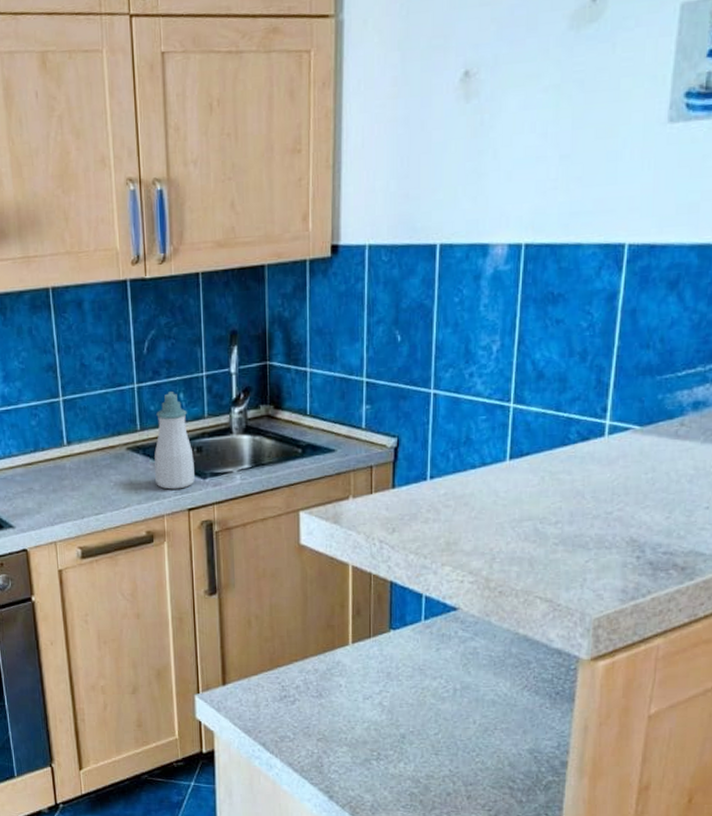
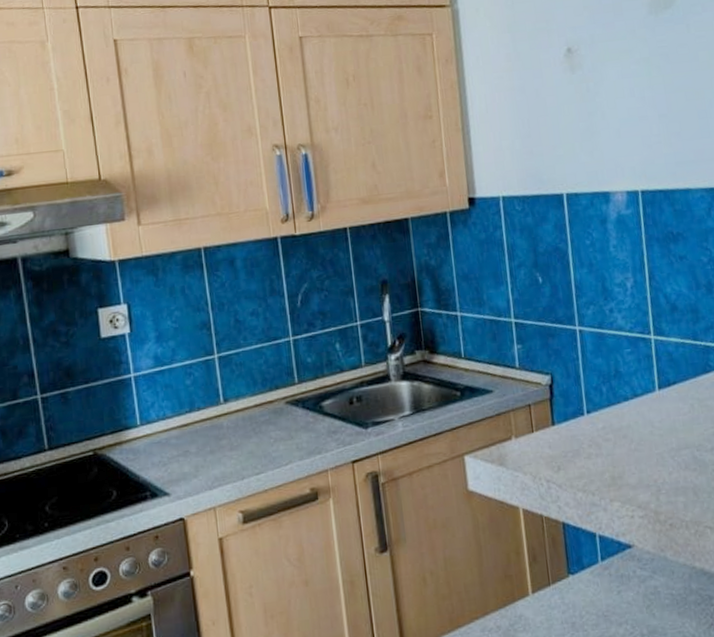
soap bottle: present [154,392,195,490] -> none [314,342,357,442]

